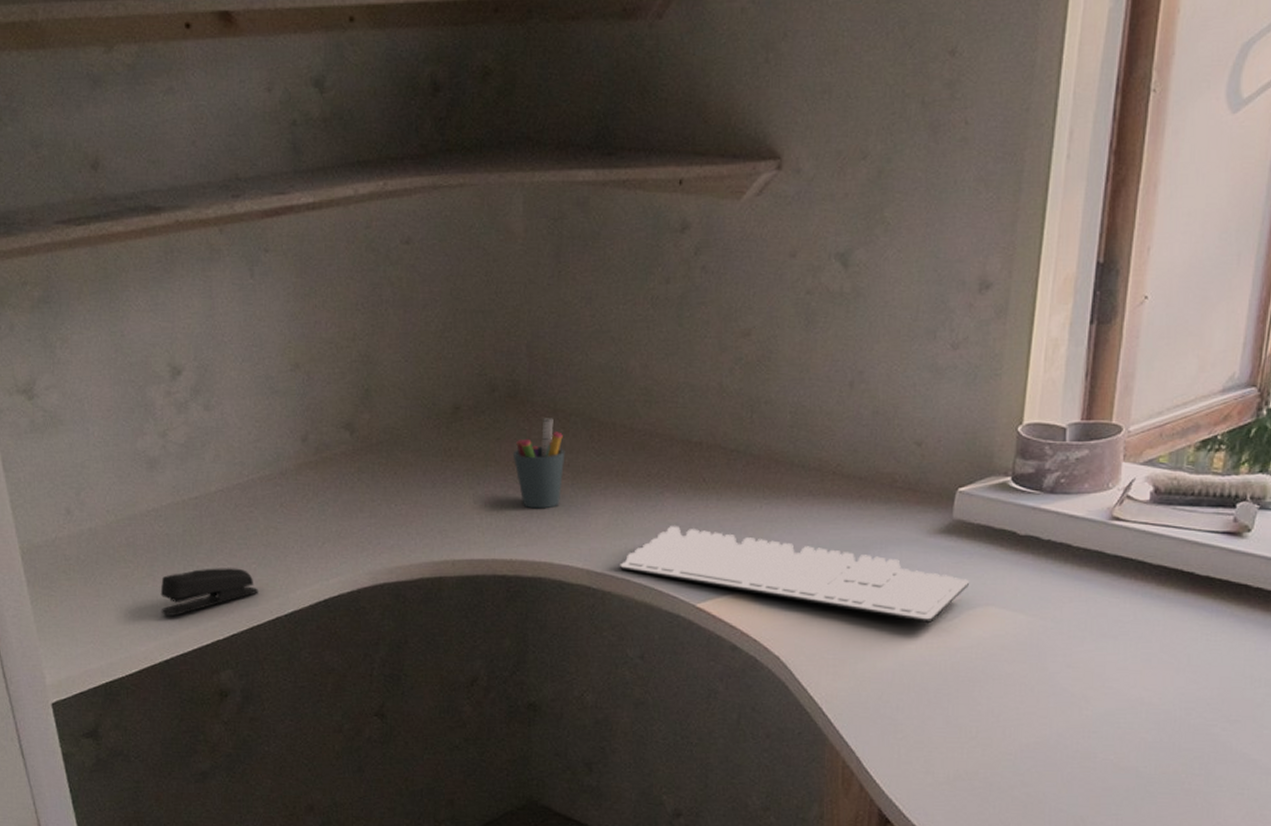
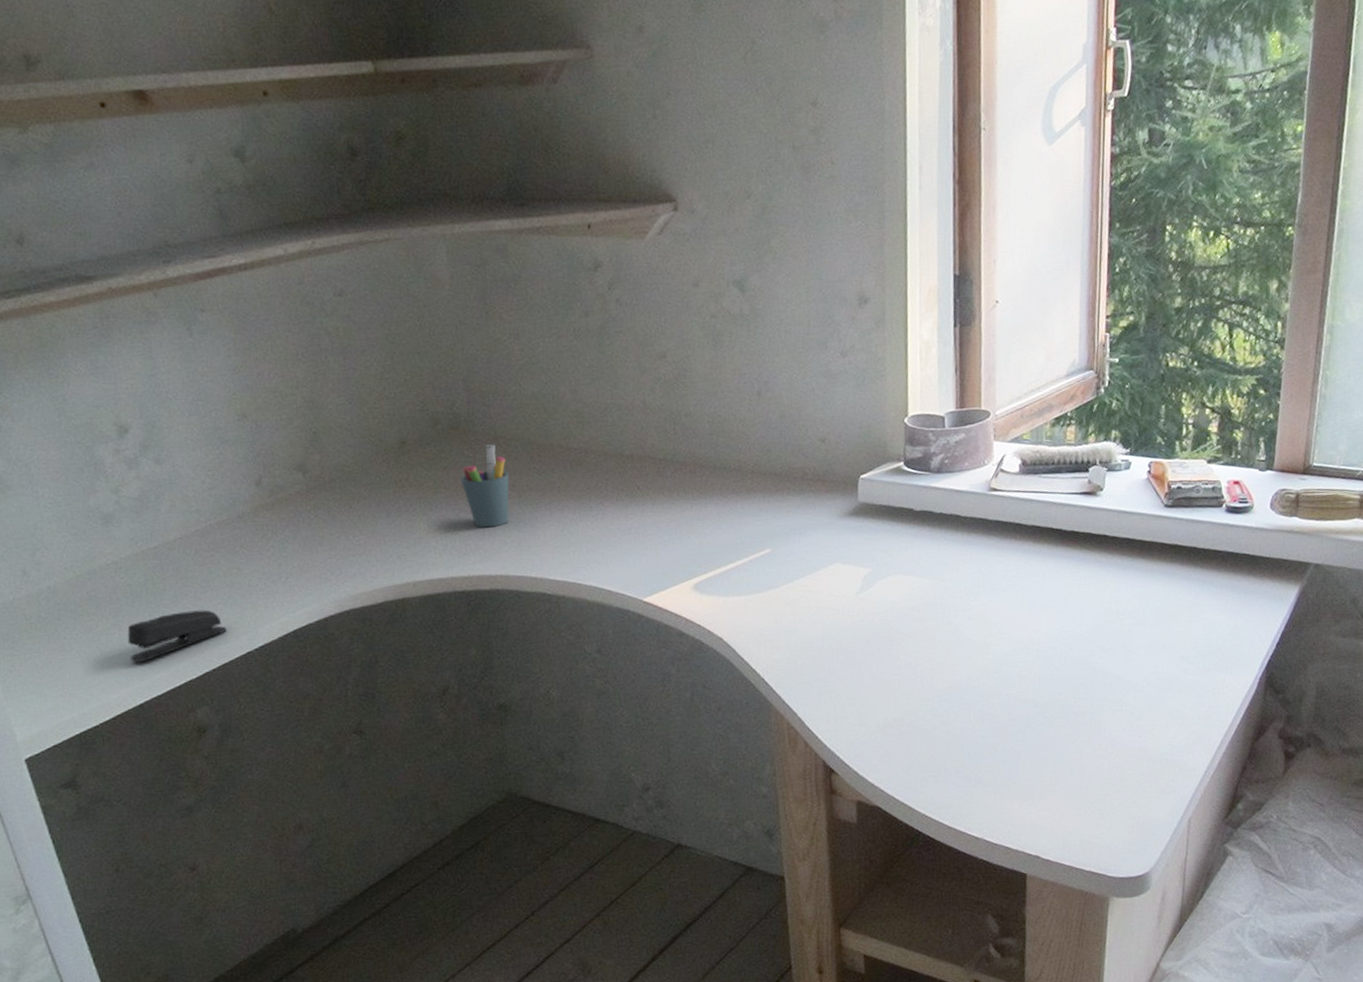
keyboard: present [620,526,970,623] -> none [570,531,879,595]

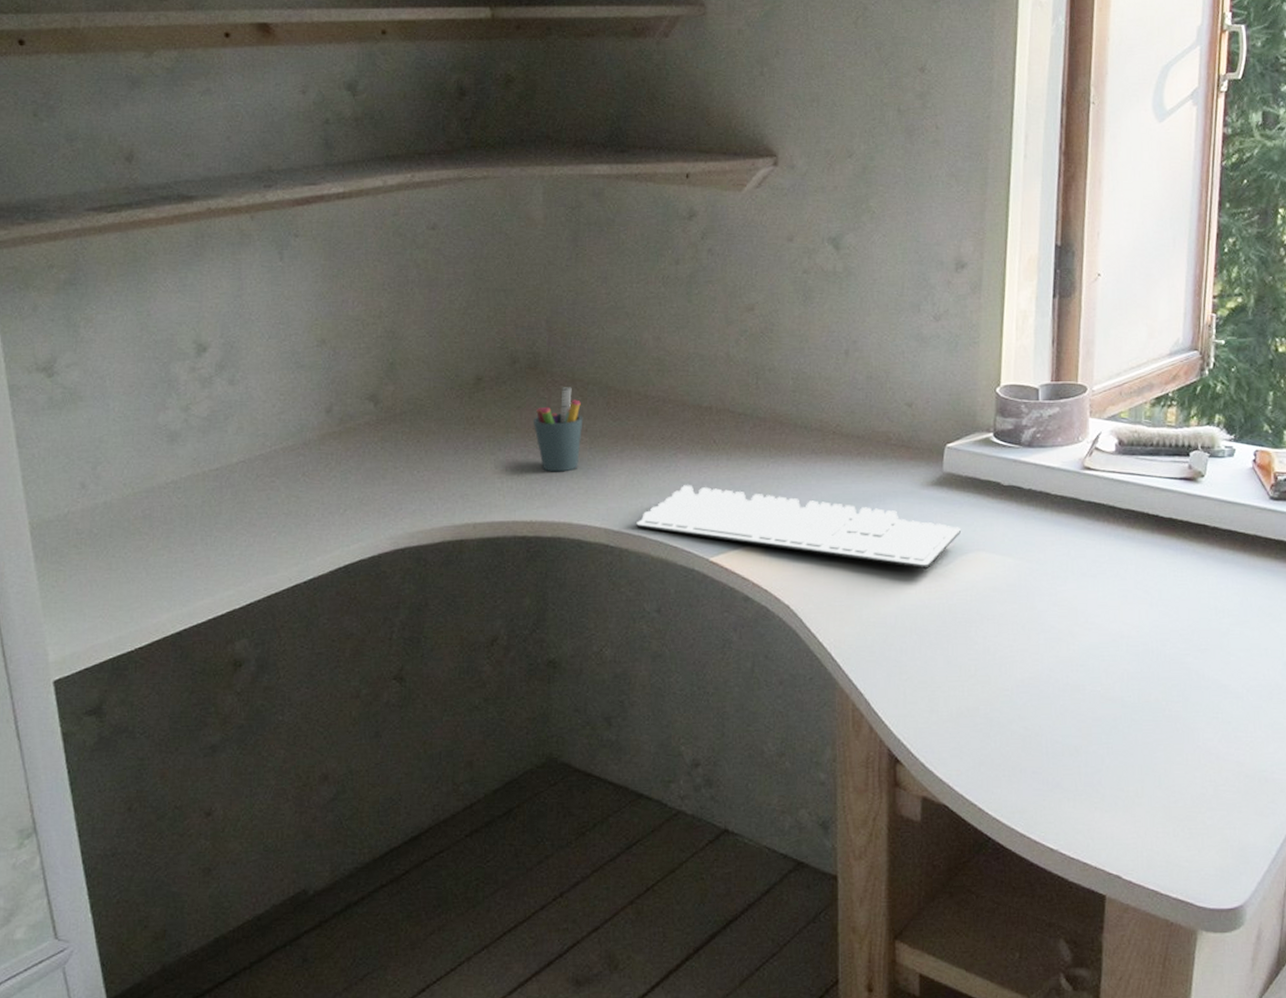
stapler: present [127,610,227,662] -> none [175,537,277,587]
keyboard: none [570,531,879,595] -> present [636,485,962,569]

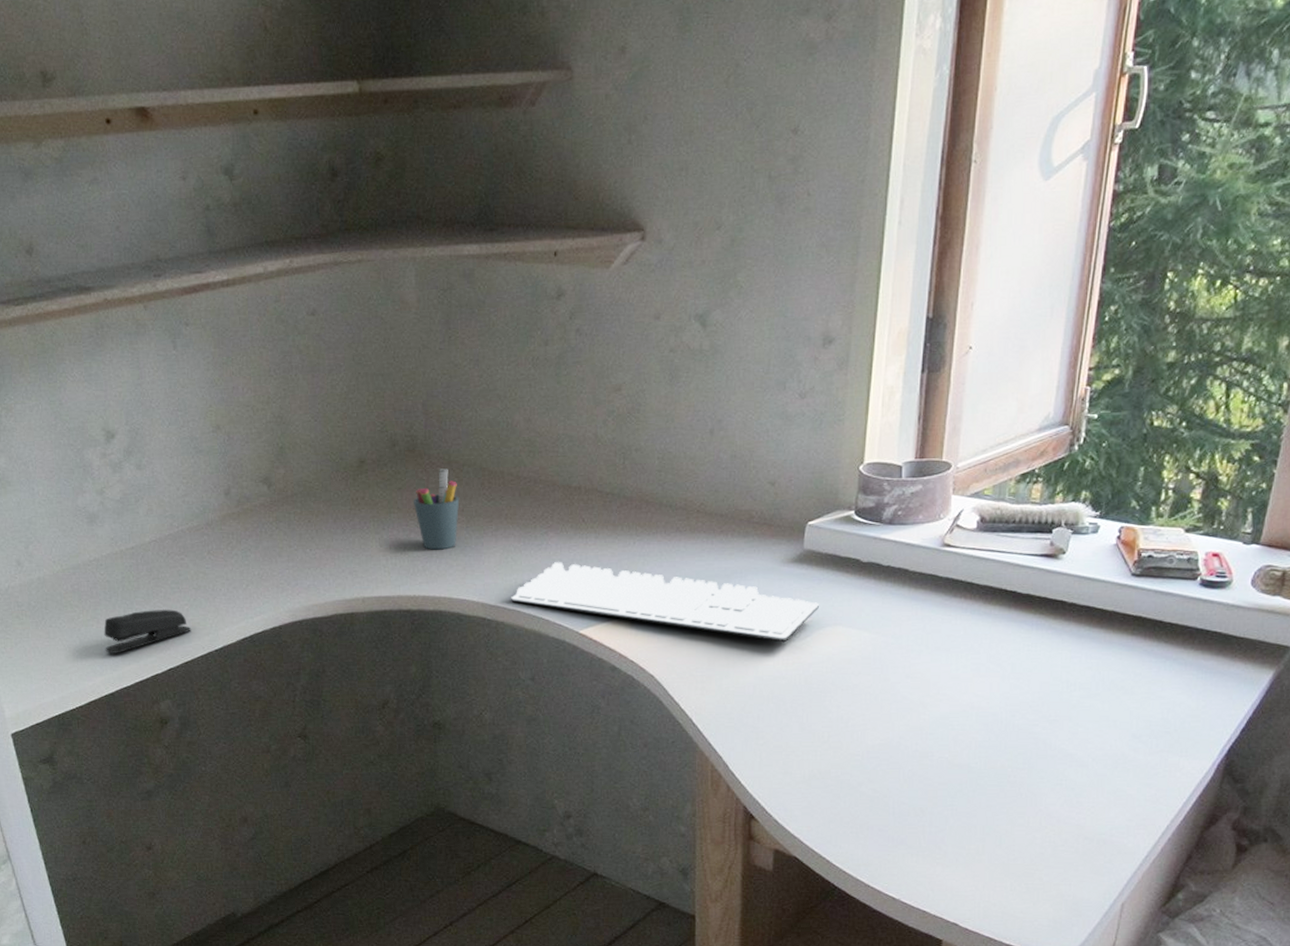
stapler: none [175,537,277,587] -> present [104,609,191,653]

